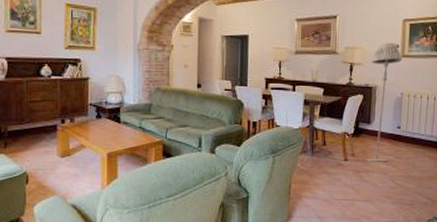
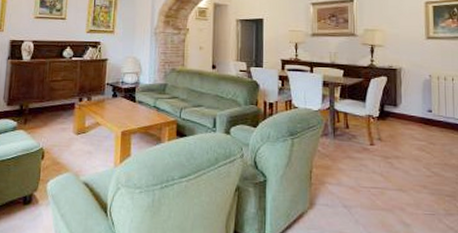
floor lamp: present [366,42,402,162] -> none [393,24,428,148]

